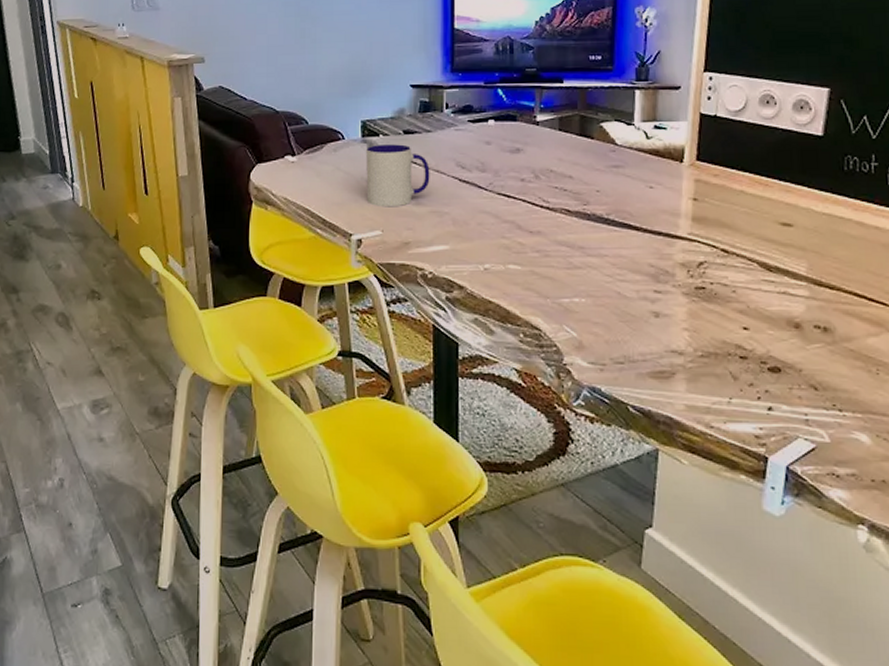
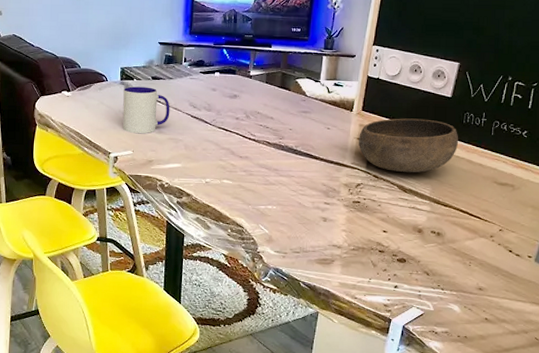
bowl: none [695,167,841,244] -> present [359,118,459,173]

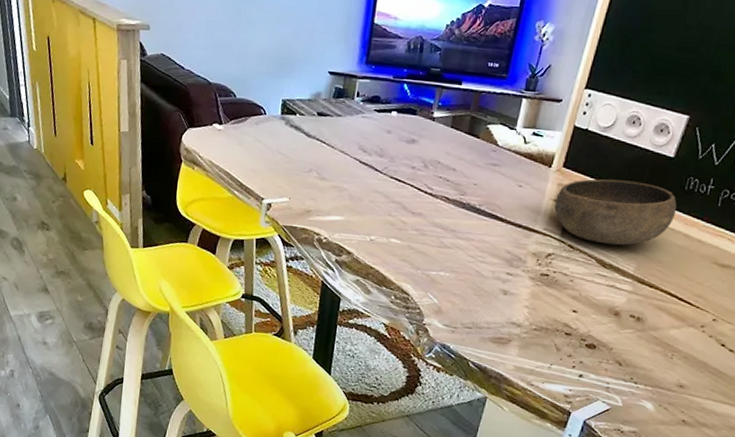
mug: present [122,86,170,134] -> none [280,122,336,180]

